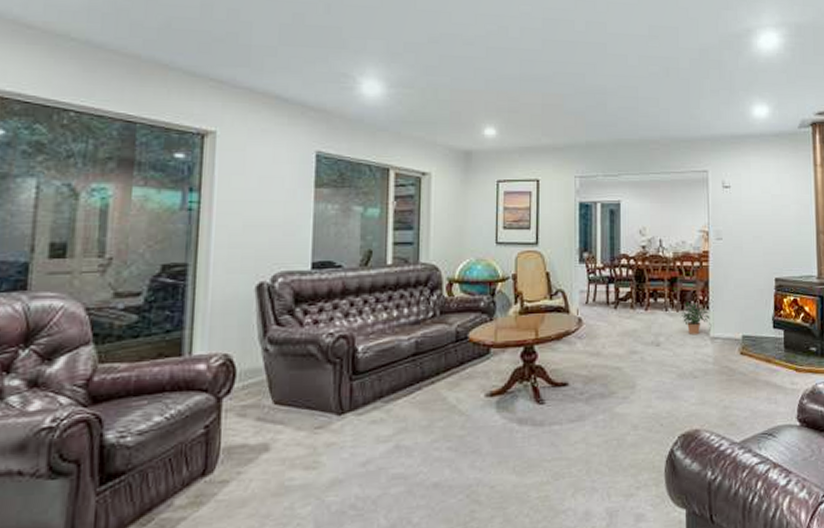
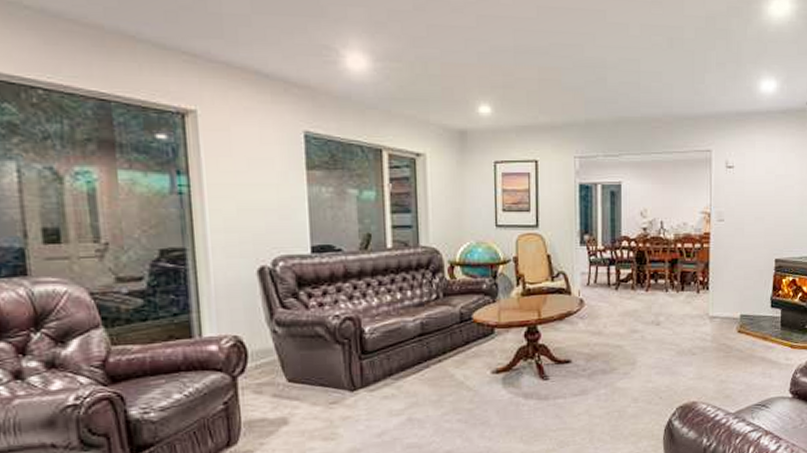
potted plant: present [680,301,710,336] -> none [680,282,710,315]

